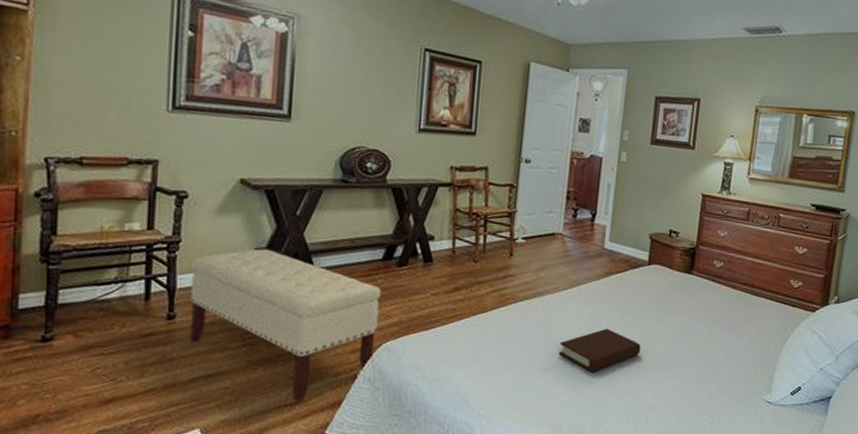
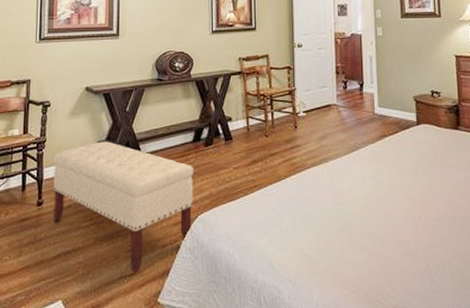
book: present [559,328,641,372] -> none [348,188,424,232]

